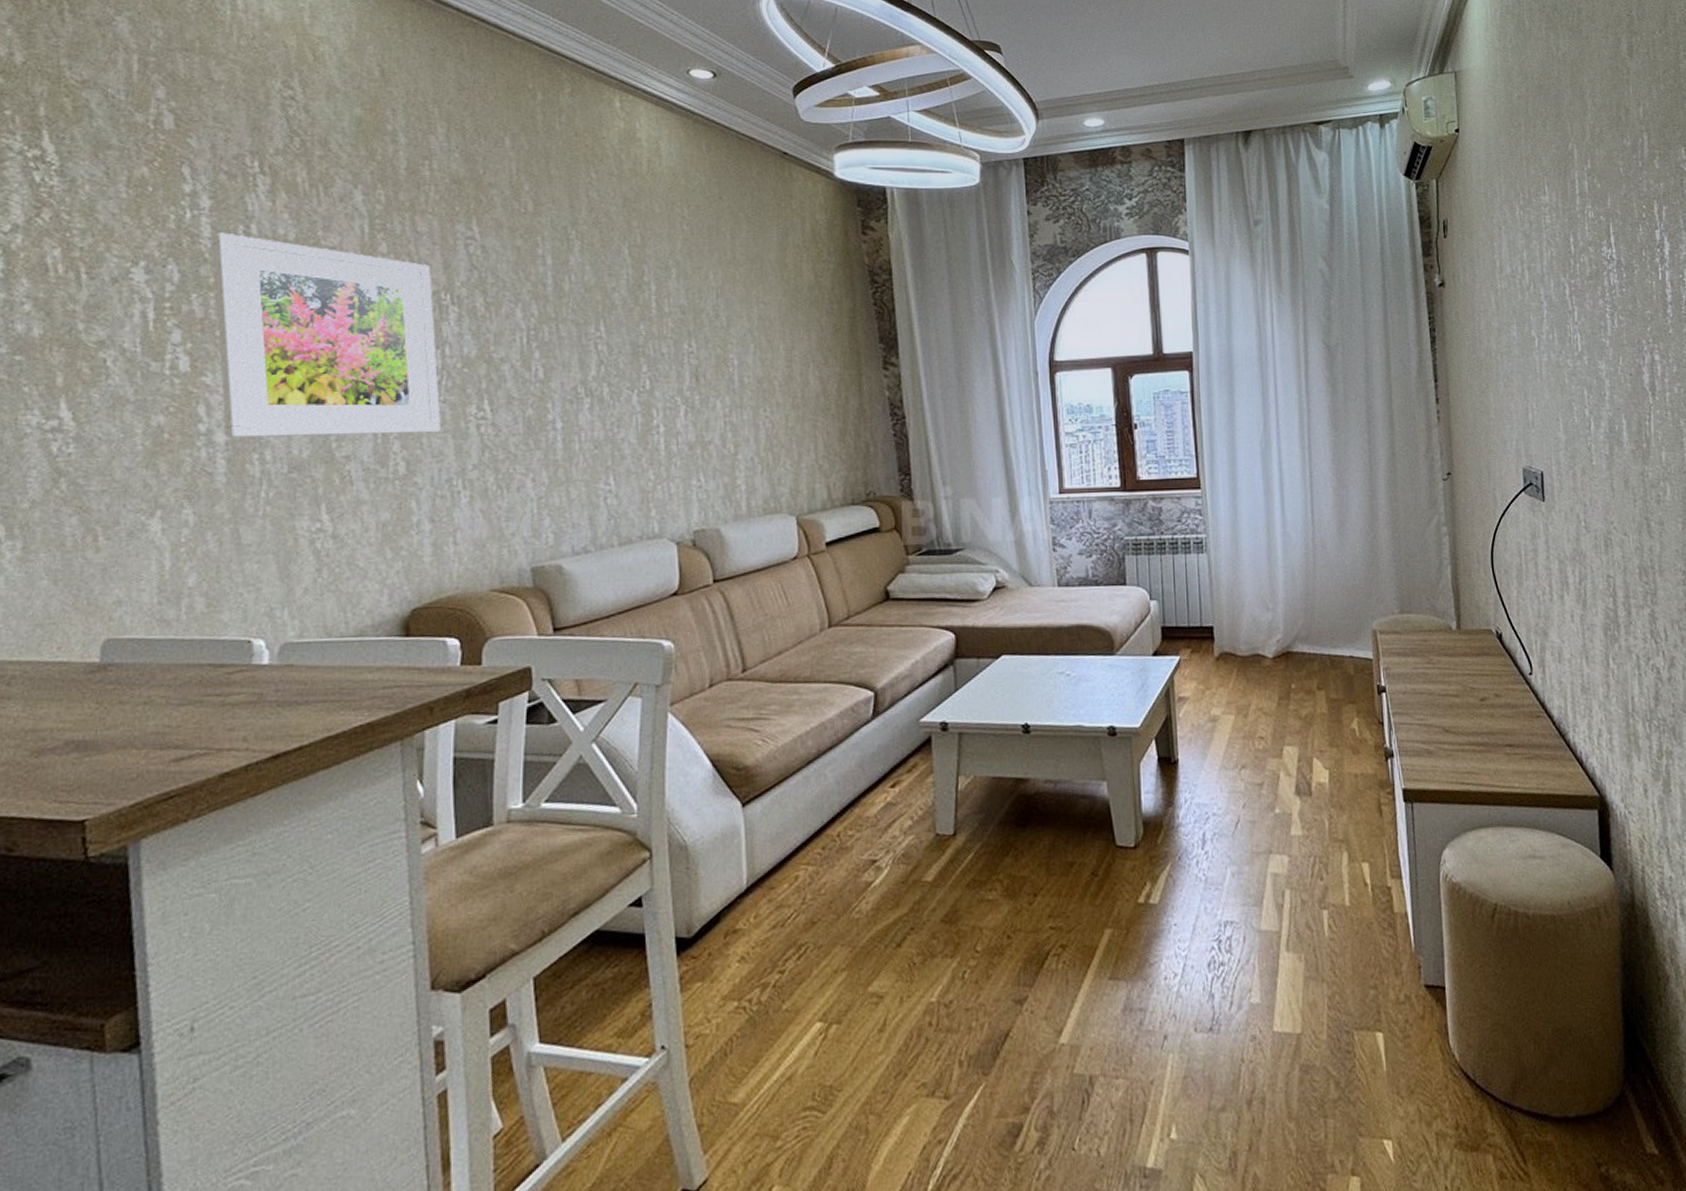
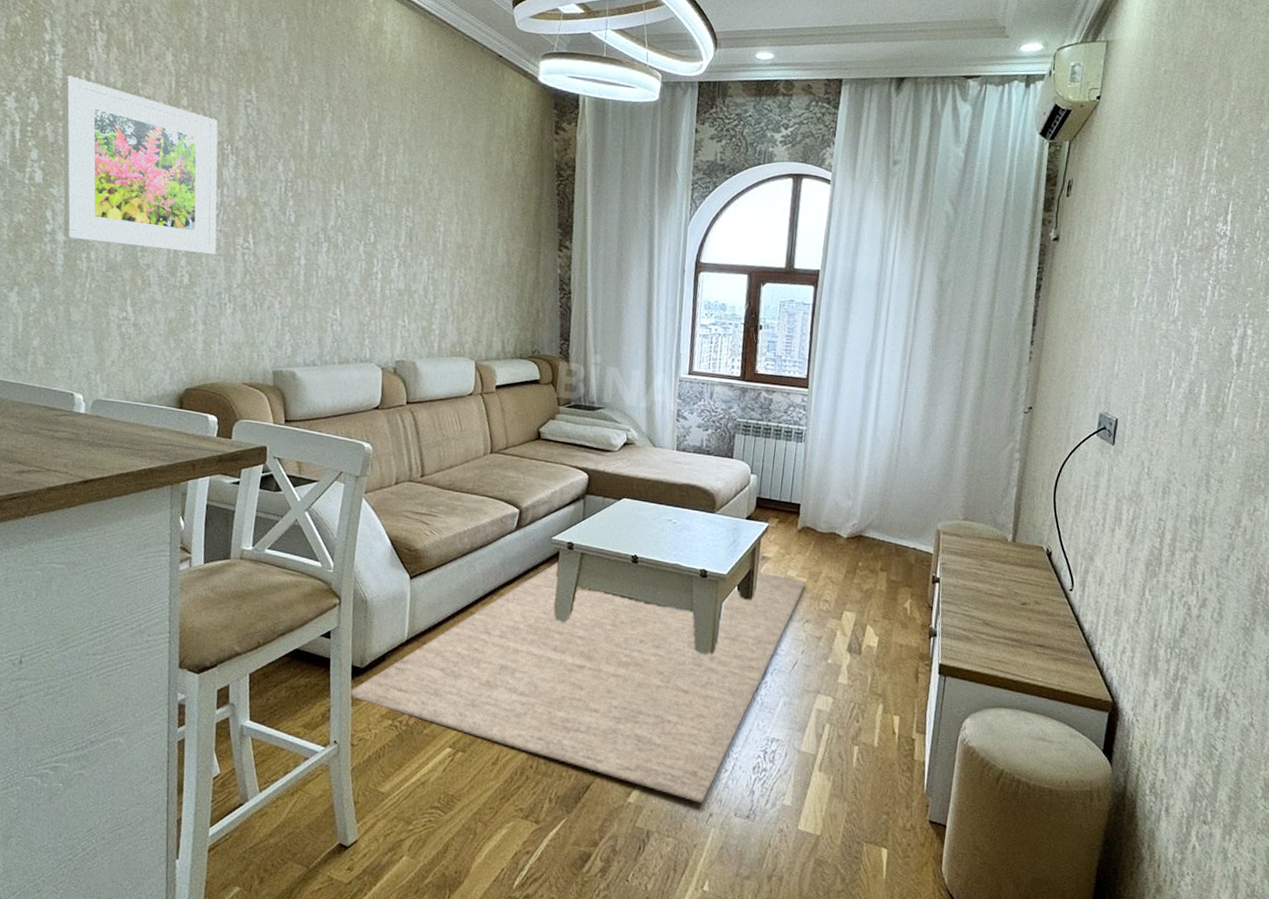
rug: none [676,717,1235,1025] -> present [349,560,806,803]

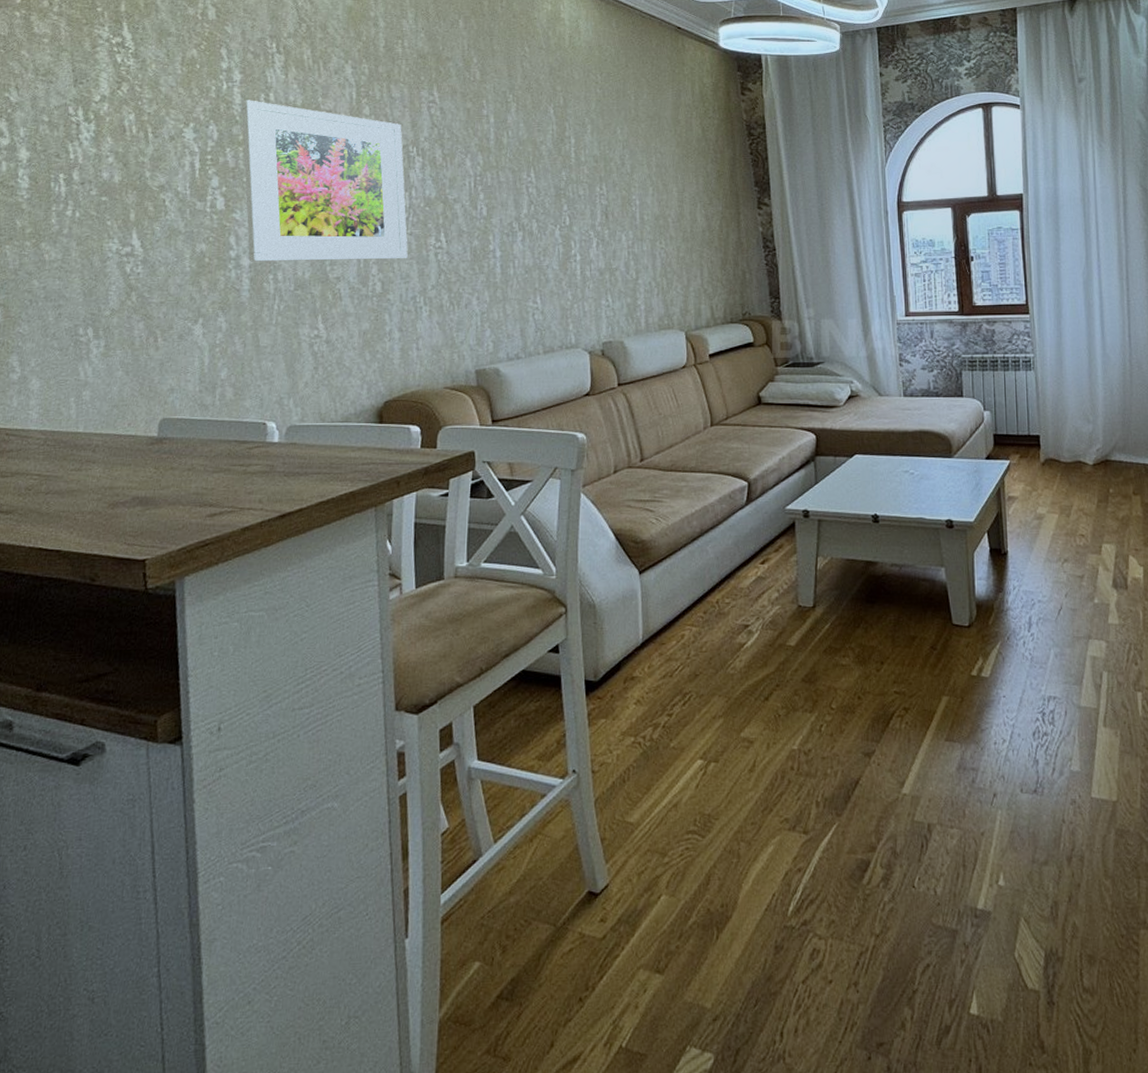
rug: present [349,560,806,803] -> none [585,515,1058,783]

